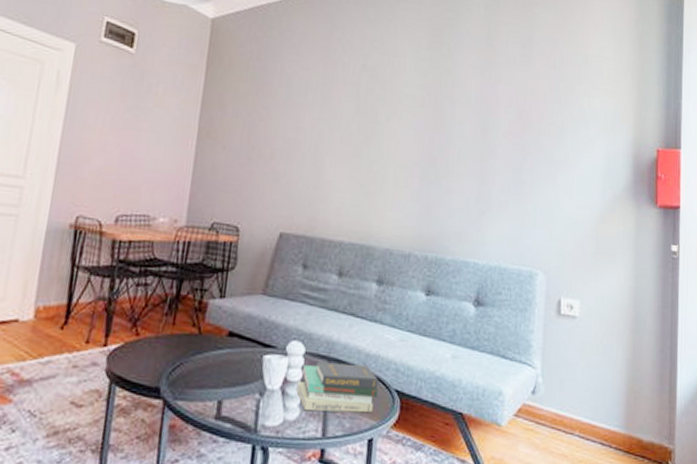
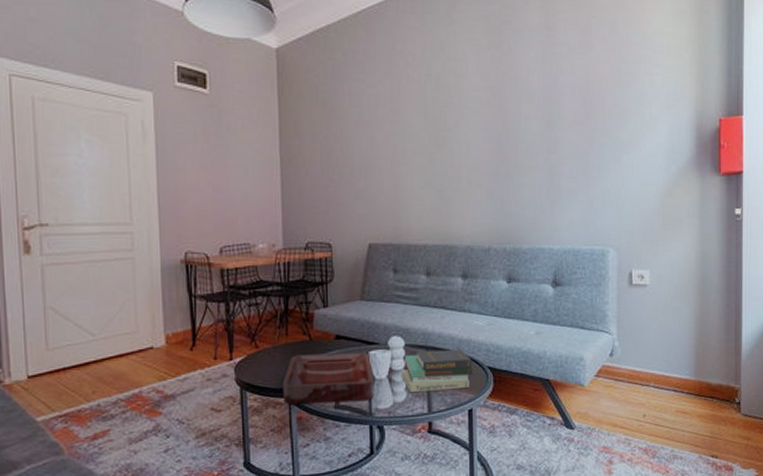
decorative tray: none [156,349,265,415] -> present [283,352,374,406]

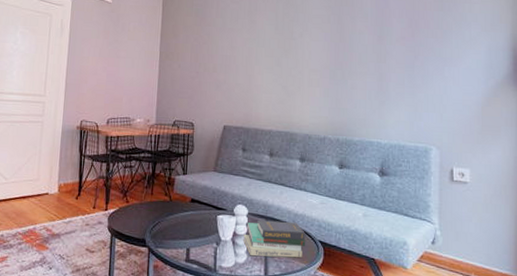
decorative tray: present [283,352,374,406] -> none [144,212,220,259]

